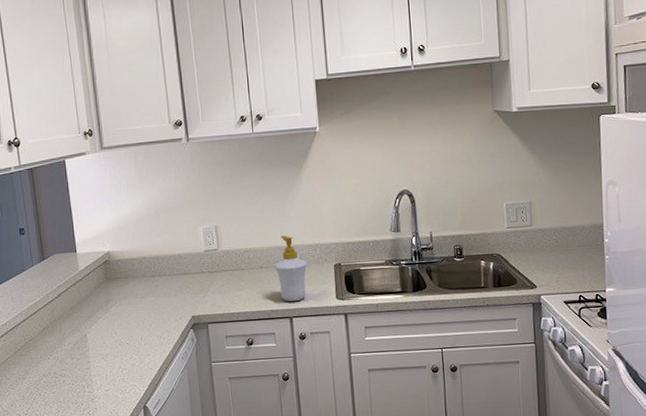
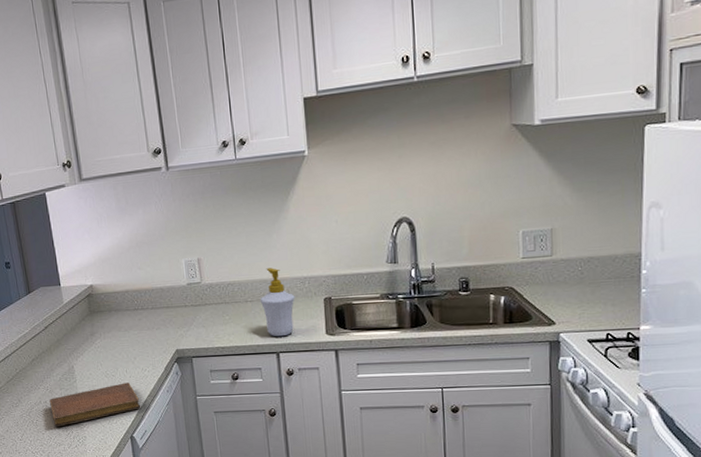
notebook: none [59,350,155,399] -> present [49,382,141,427]

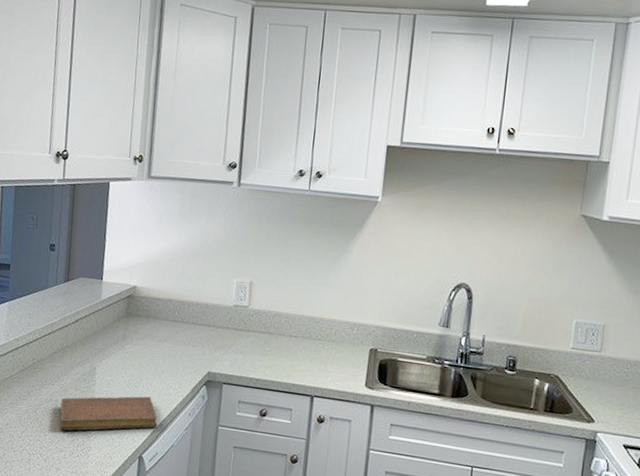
soap bottle: present [260,268,295,337] -> none [304,306,341,381]

